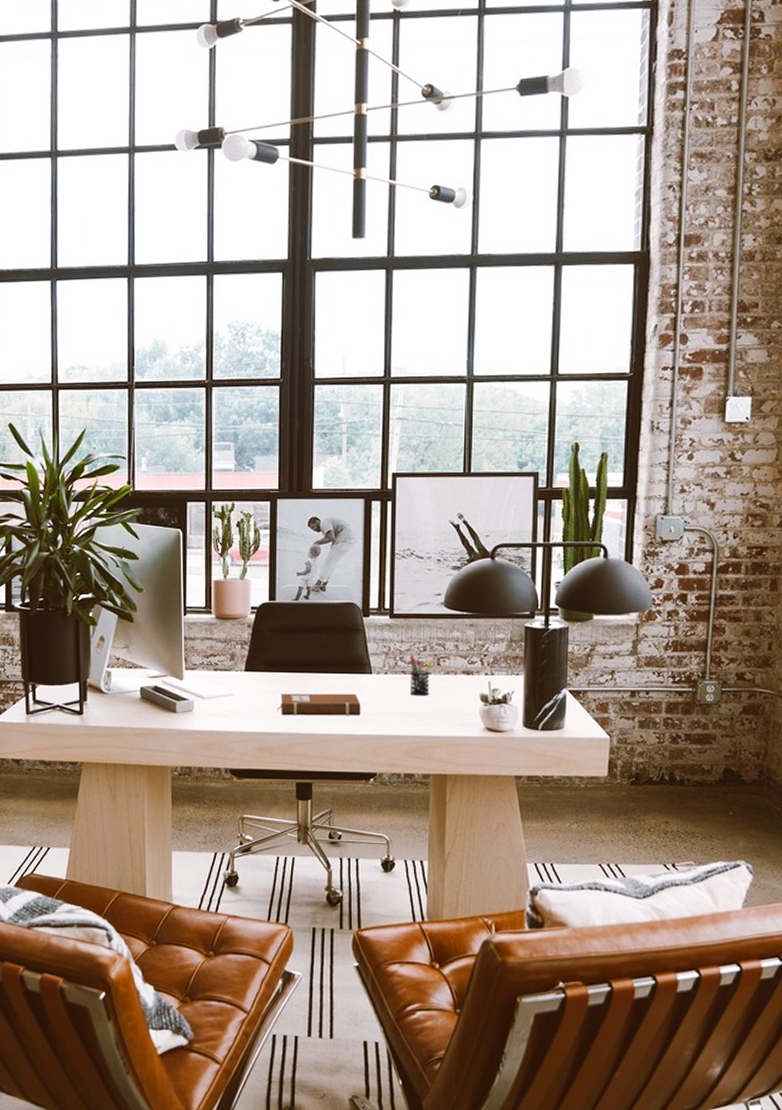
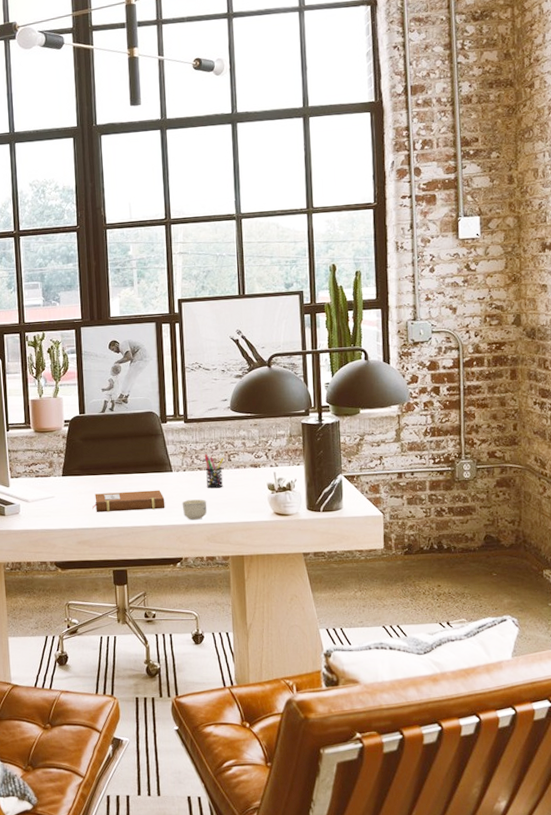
cup: none [380,707,409,731] -> present [182,499,208,520]

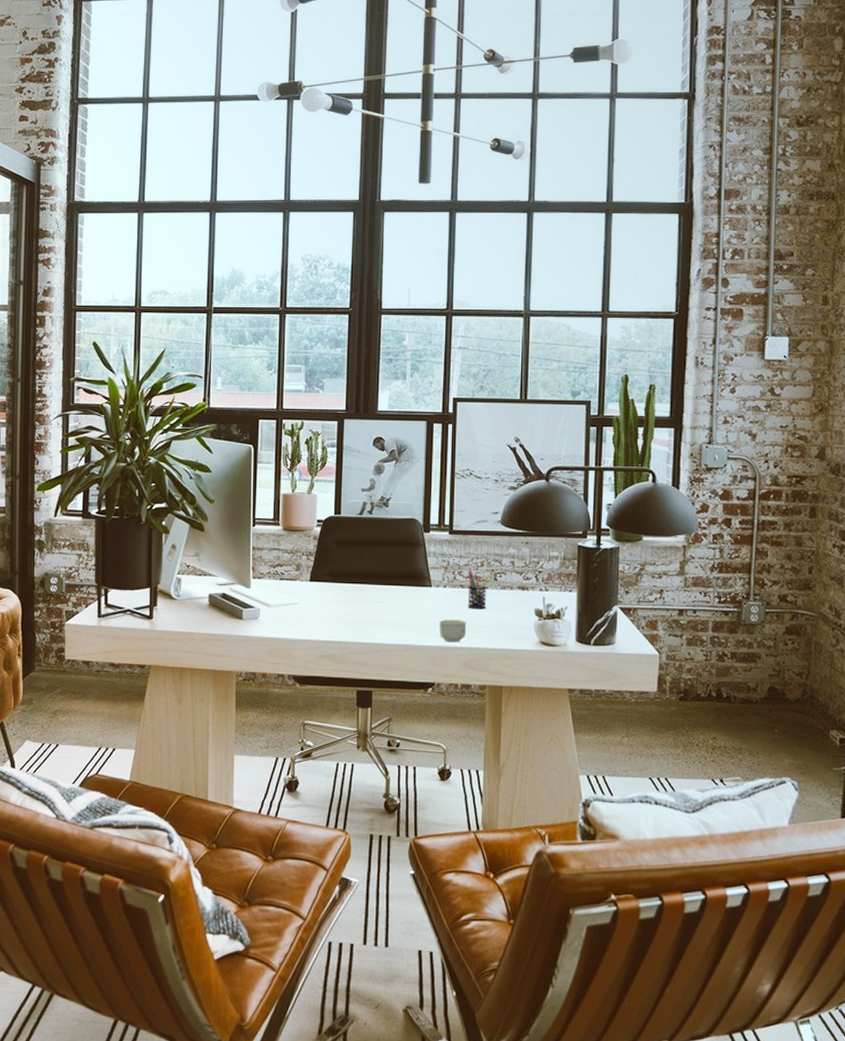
notebook: present [92,490,165,513] -> none [340,604,421,627]

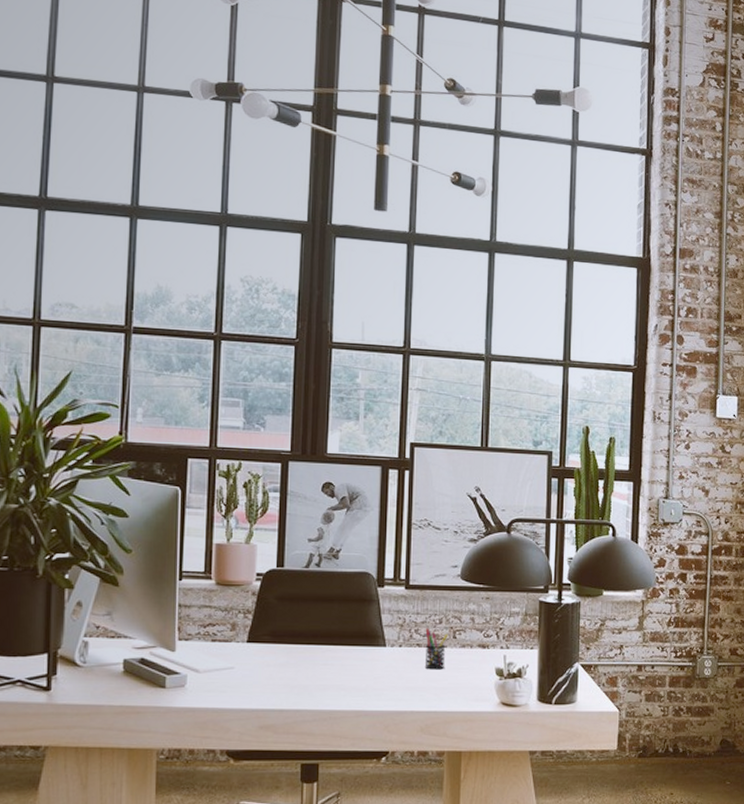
cup: present [439,619,467,643] -> none [393,682,424,707]

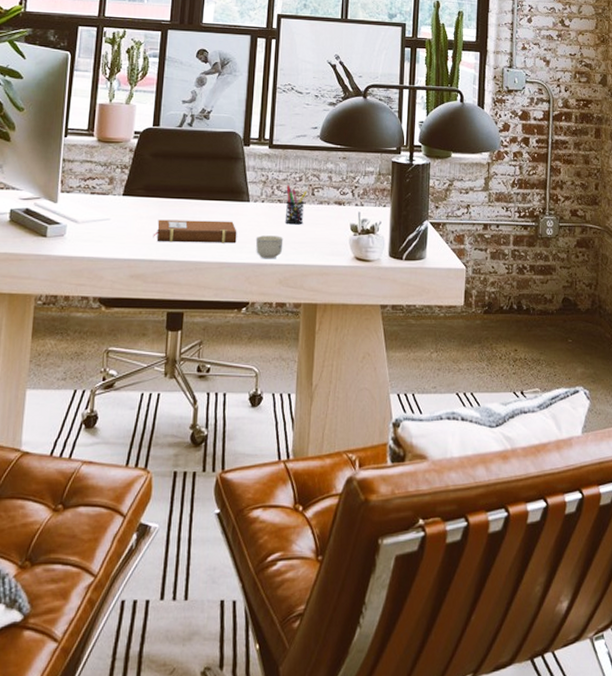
notebook: none [282,667,374,691] -> present [153,219,237,244]
cup: none [393,682,424,707] -> present [255,235,284,259]

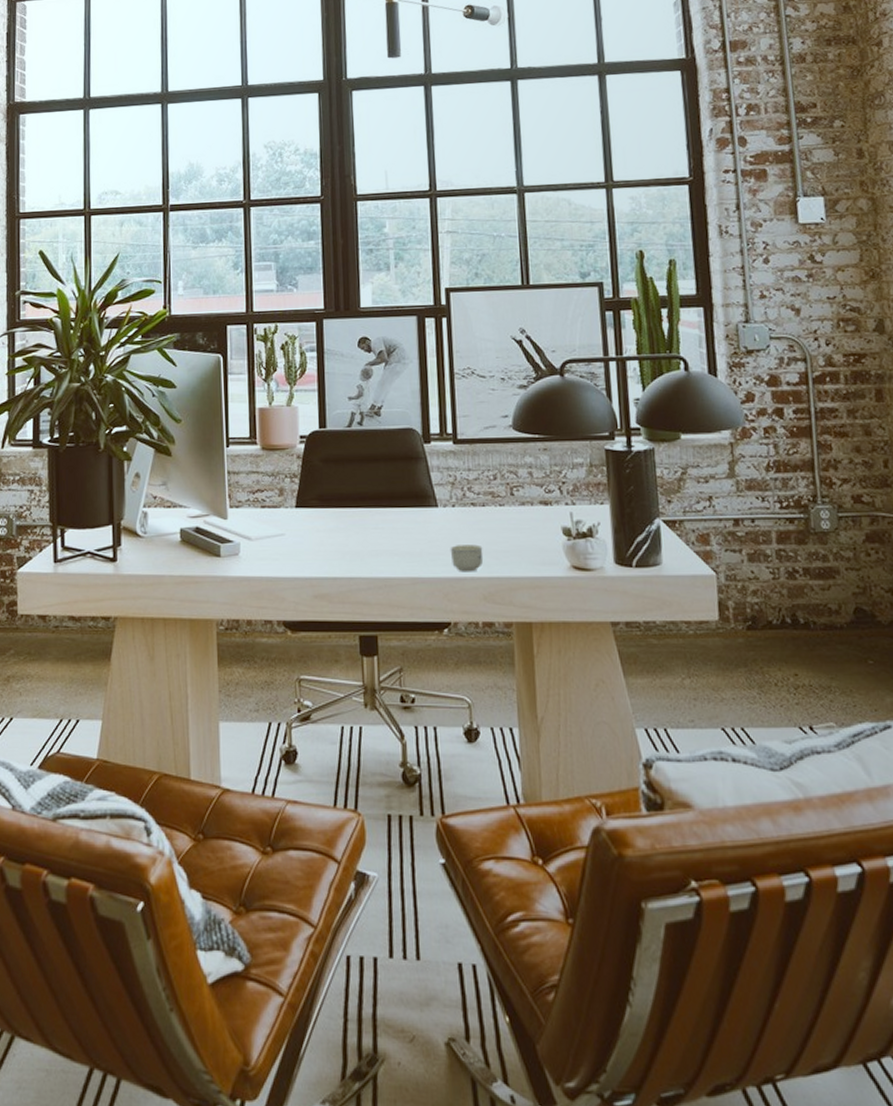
notebook: present [153,219,237,244] -> none [333,530,428,558]
pen holder: present [284,185,308,225] -> none [479,485,505,531]

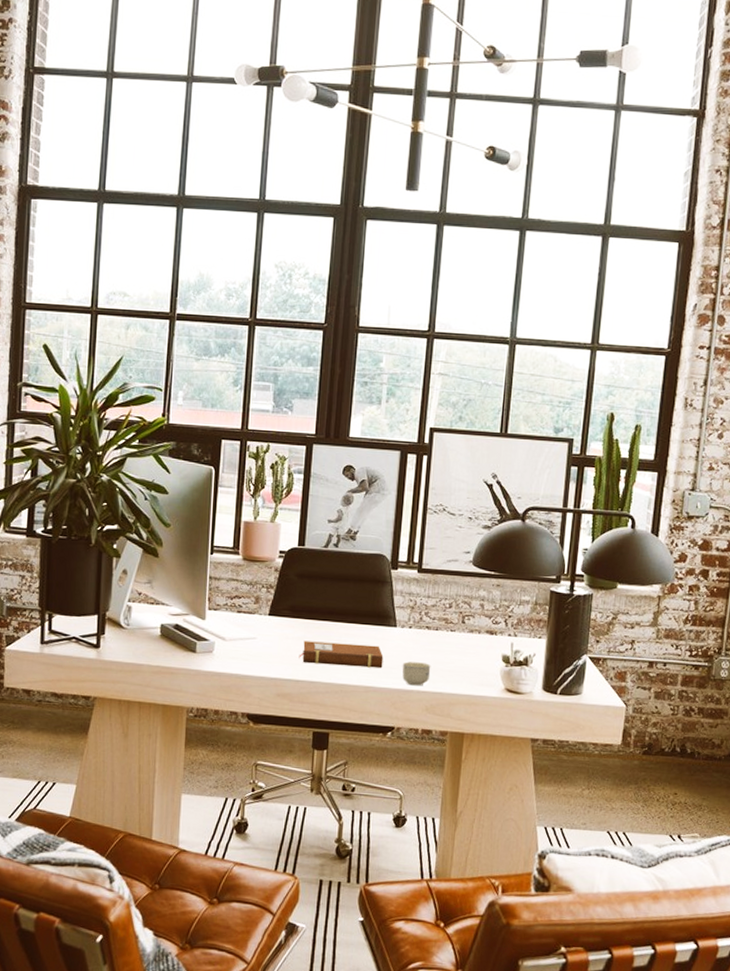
notebook: none [333,530,428,558] -> present [299,641,384,669]

